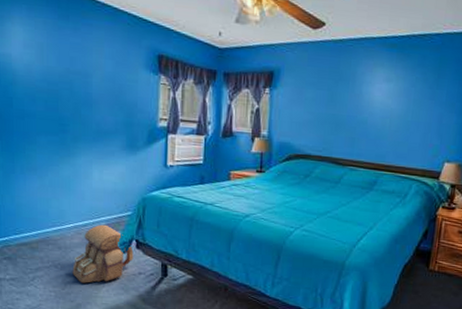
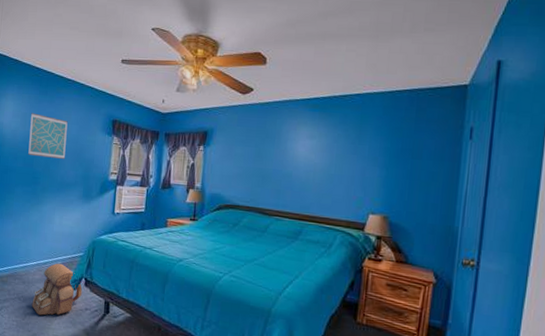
wall art: none [49,43,100,102] -> present [28,113,68,159]

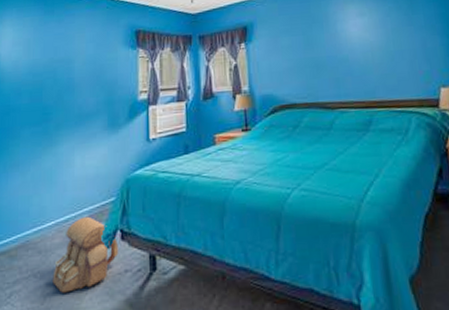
wall art: present [28,113,68,159] -> none [35,37,82,88]

